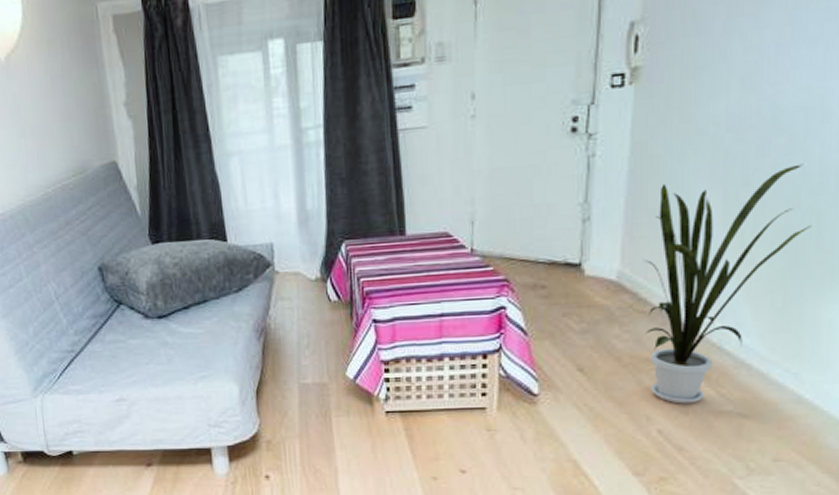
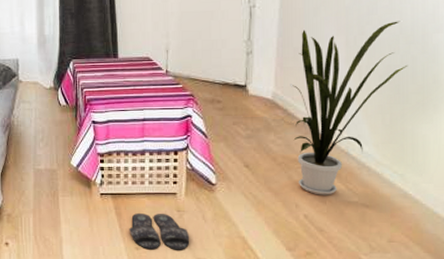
slippers: none [424,433,504,479] -> present [129,212,190,250]

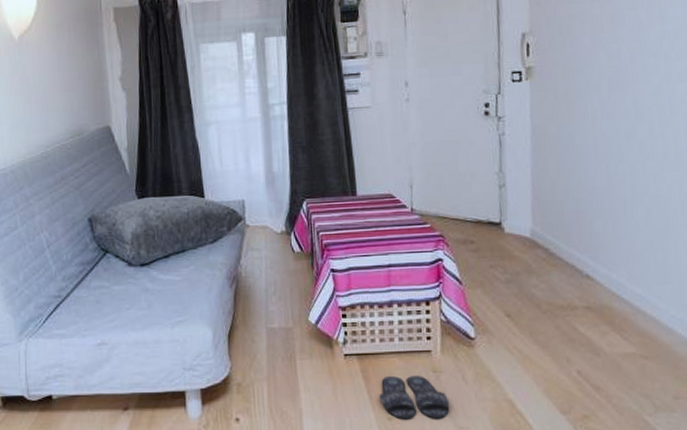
house plant: present [292,21,408,195] -> none [552,146,676,347]

